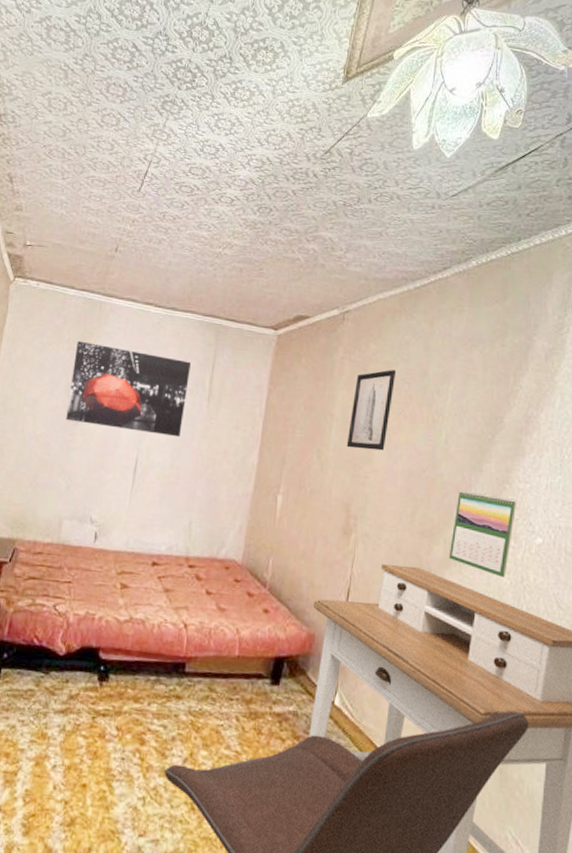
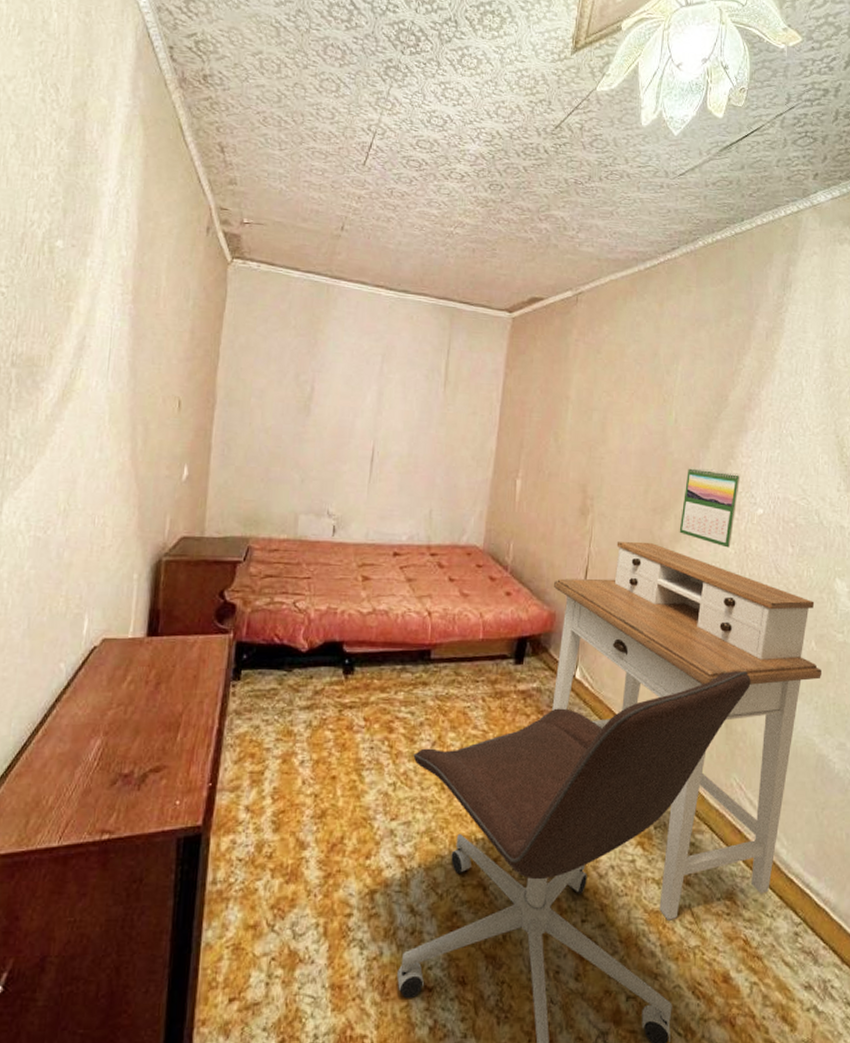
wall art: present [66,340,191,438] -> none [296,326,425,425]
wall art: present [346,370,397,451] -> none [582,351,629,432]

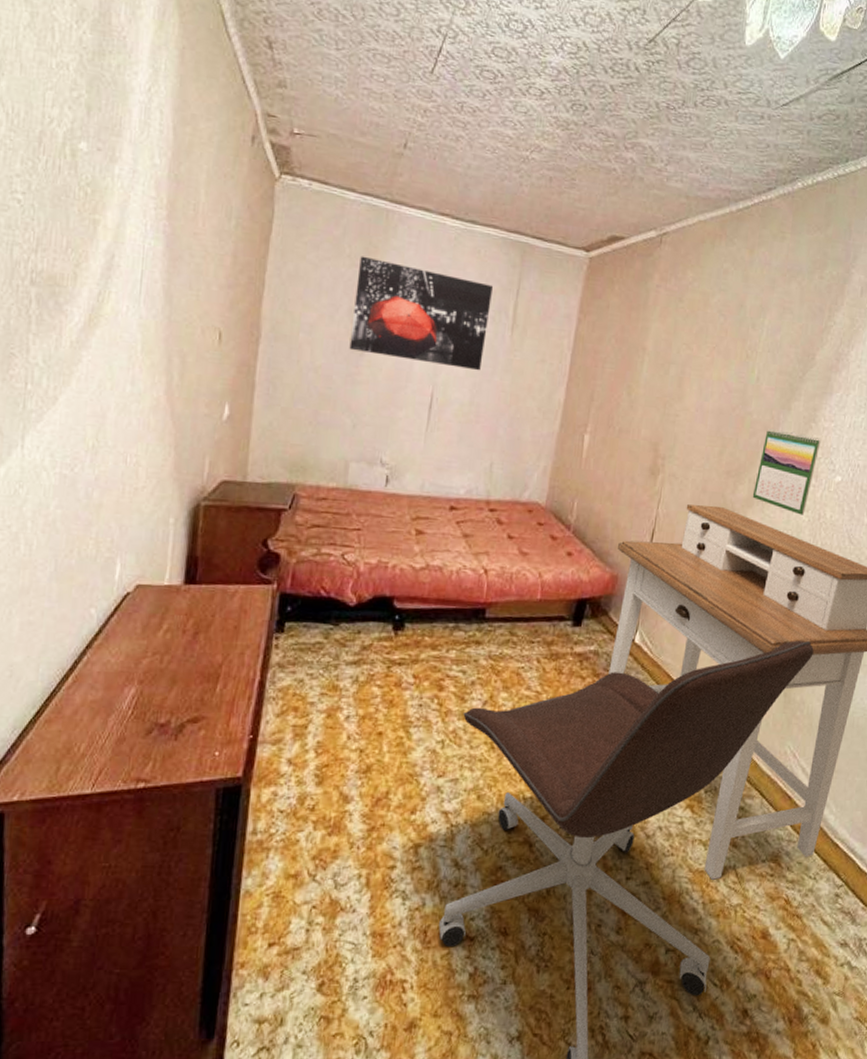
wall art: none [296,326,425,425] -> present [349,255,493,371]

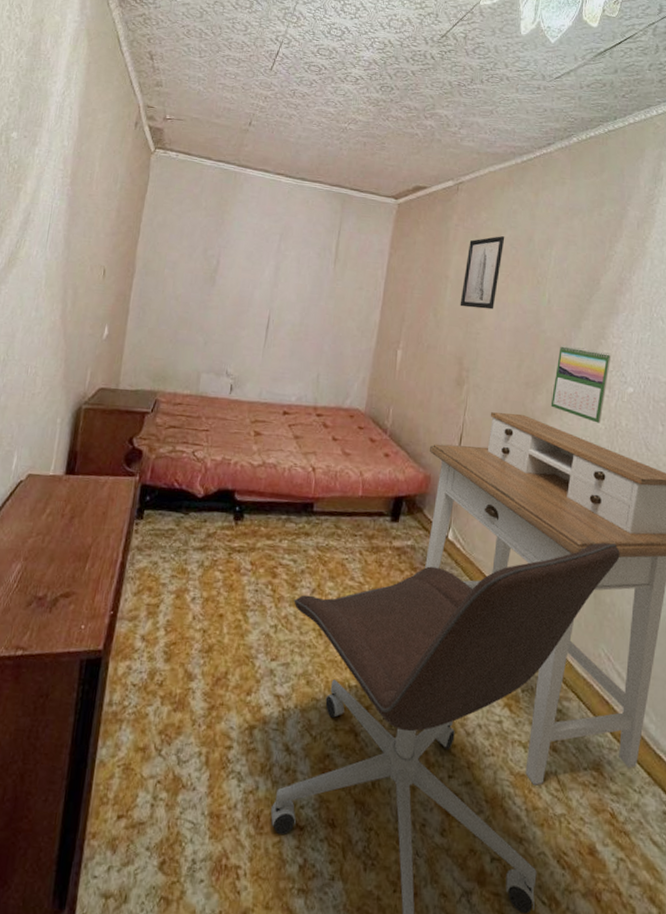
wall art: present [349,255,493,371] -> none [203,208,319,297]
wall art: none [657,300,713,388] -> present [460,236,505,310]

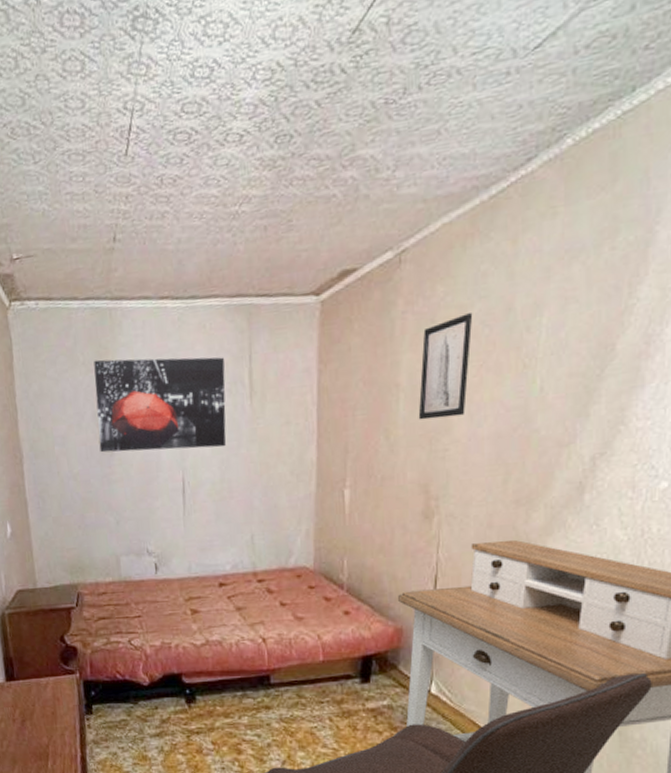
wall art: none [203,208,319,297] -> present [94,357,227,453]
calendar: present [550,345,611,423] -> none [551,440,634,535]

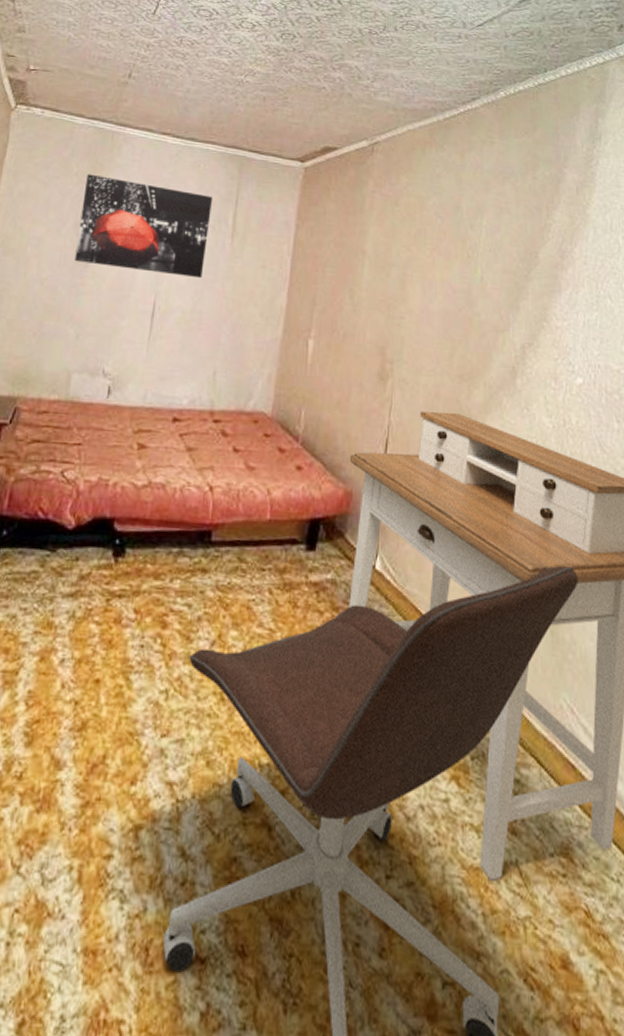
wall art: present [418,313,473,420] -> none [380,204,429,289]

